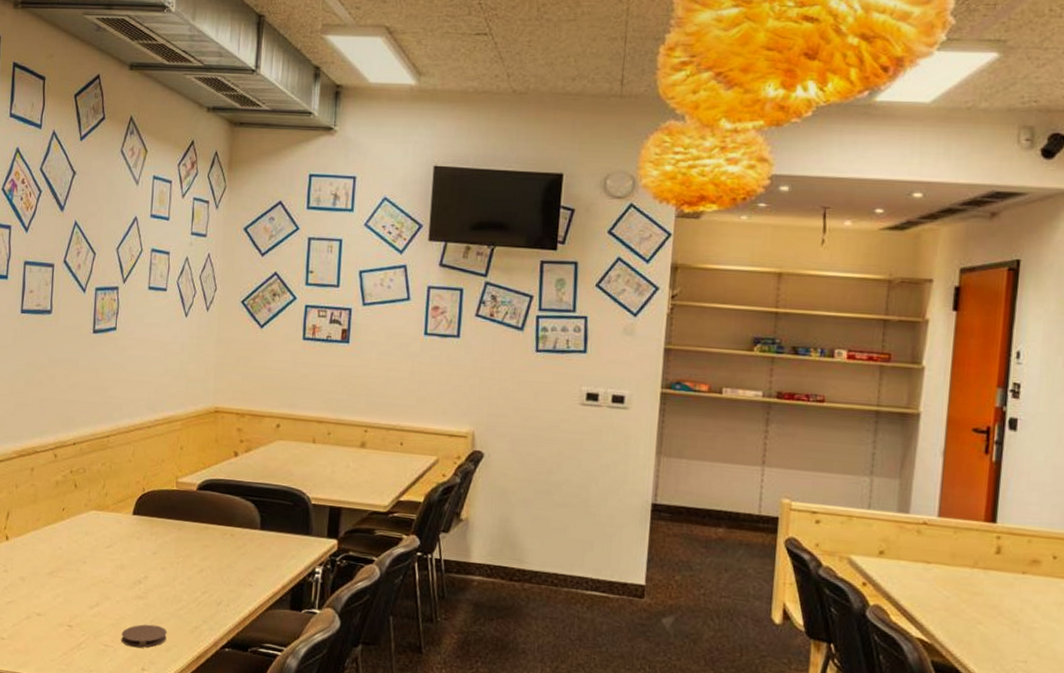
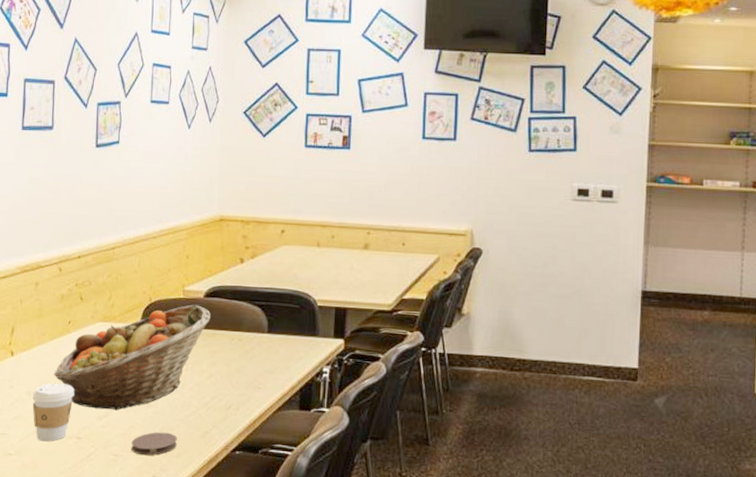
coffee cup: none [25,569,67,628] -> present [32,383,75,442]
fruit basket: none [47,497,204,601] -> present [54,304,211,411]

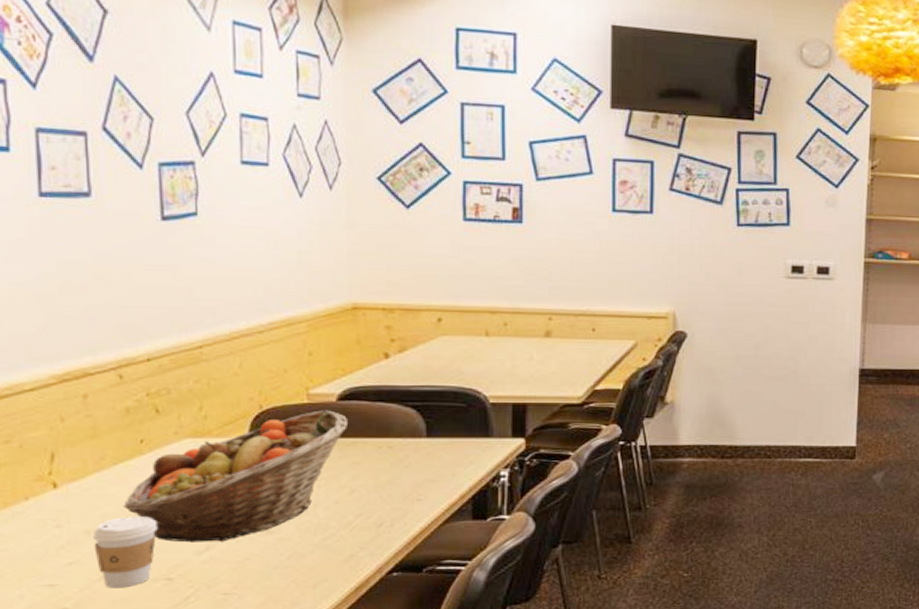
coaster: present [131,432,177,456] -> none [247,561,312,591]

